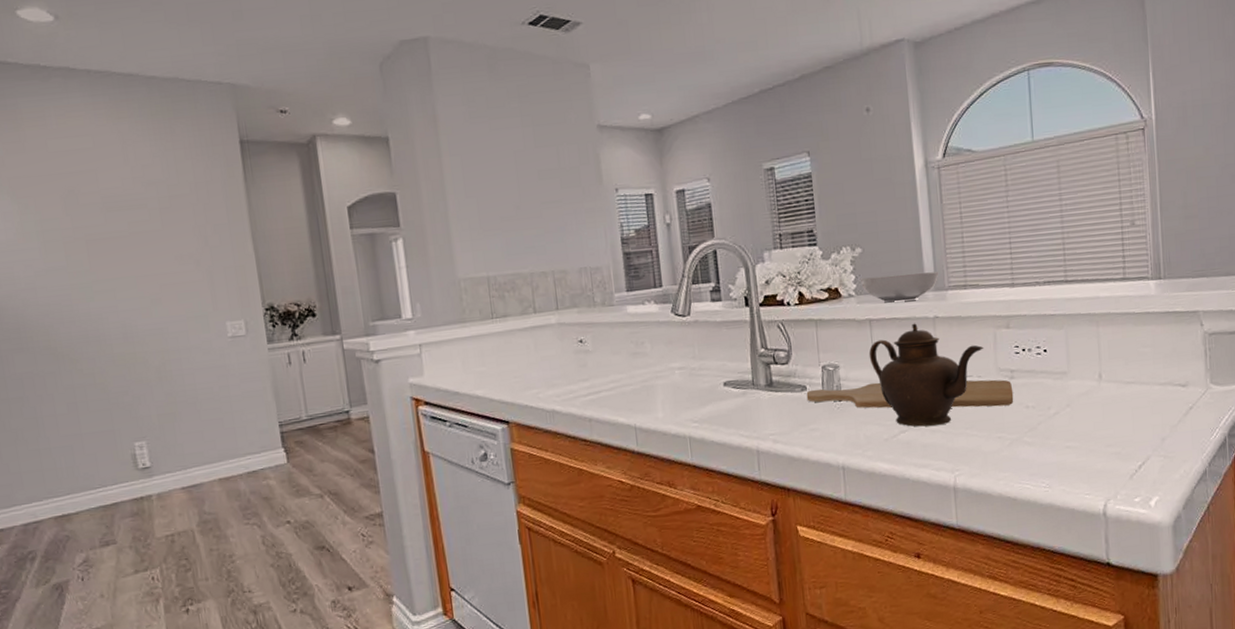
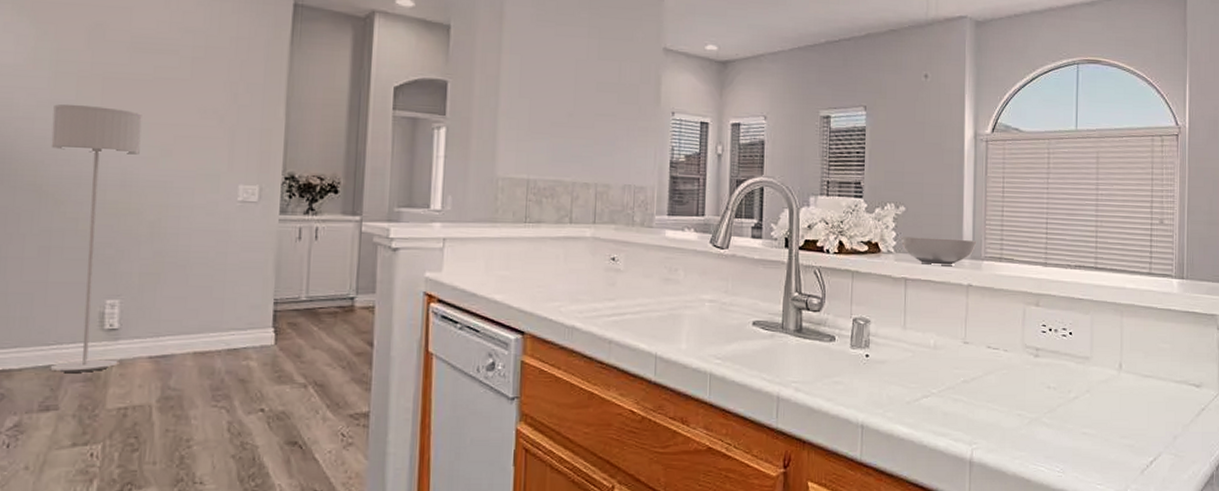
floor lamp: none [49,267,157,511] -> present [50,103,142,372]
chopping board: present [806,379,1014,409] -> none [834,341,1037,383]
teapot: present [869,323,984,427] -> none [900,288,1013,394]

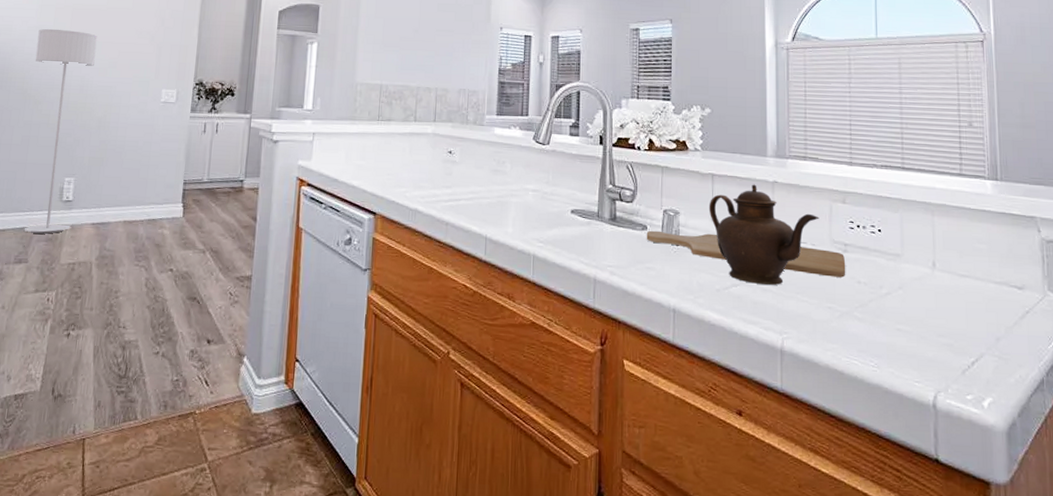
chopping board: none [834,341,1037,383] -> present [646,230,846,278]
bowl: present [900,236,977,265] -> none [706,136,781,163]
teapot: none [900,288,1013,394] -> present [708,184,819,285]

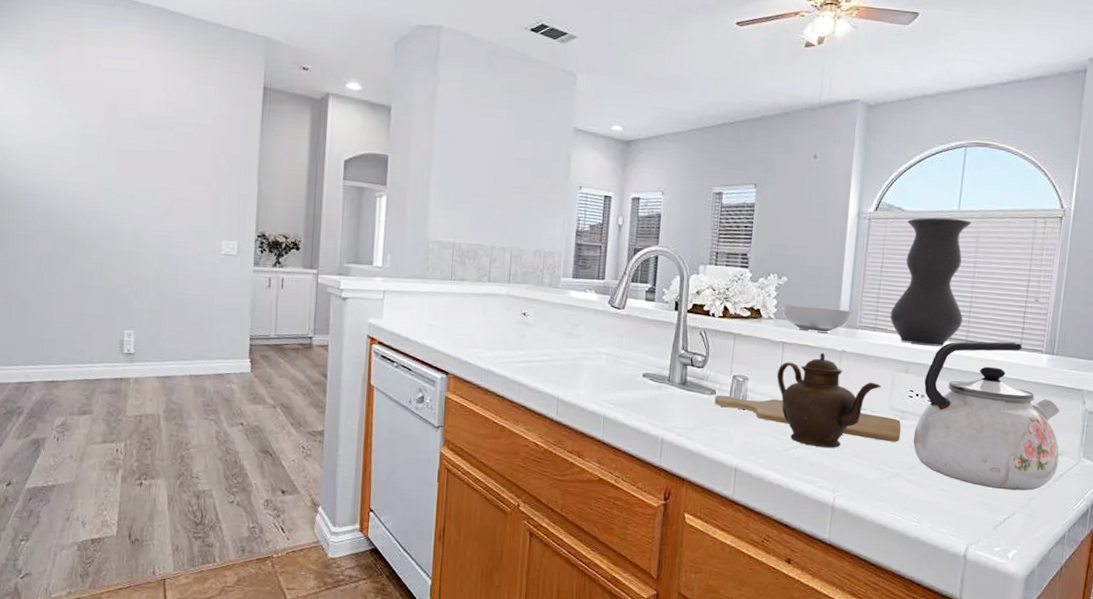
floor lamp: present [24,28,98,234] -> none [80,170,148,386]
bowl: none [706,136,781,163] -> present [781,304,853,332]
vase: none [819,45,895,175] -> present [890,217,971,347]
kettle: none [860,168,1023,330] -> present [913,341,1060,491]

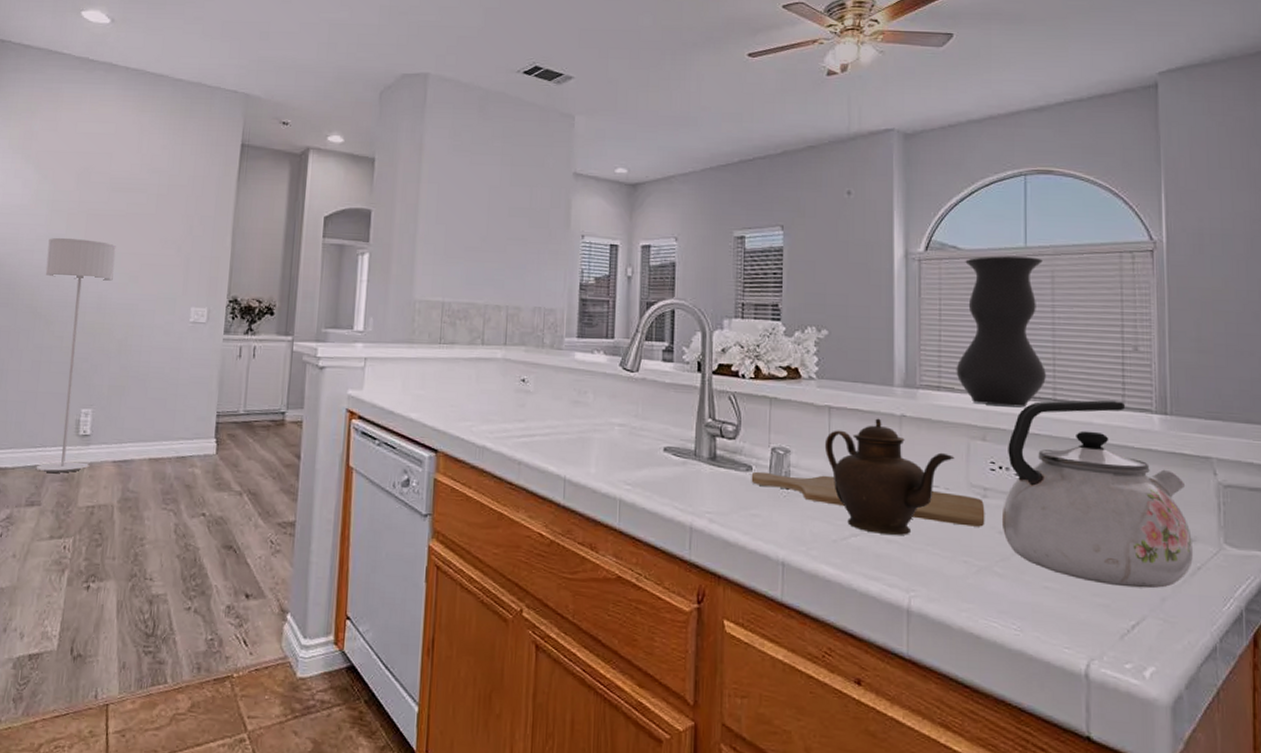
floor lamp: none [80,170,148,386] -> present [36,237,116,473]
bowl: present [781,304,853,332] -> none [823,362,911,394]

